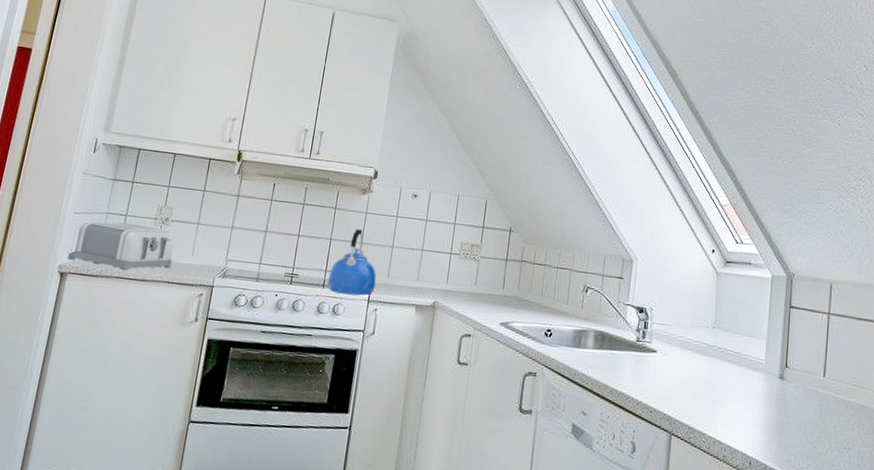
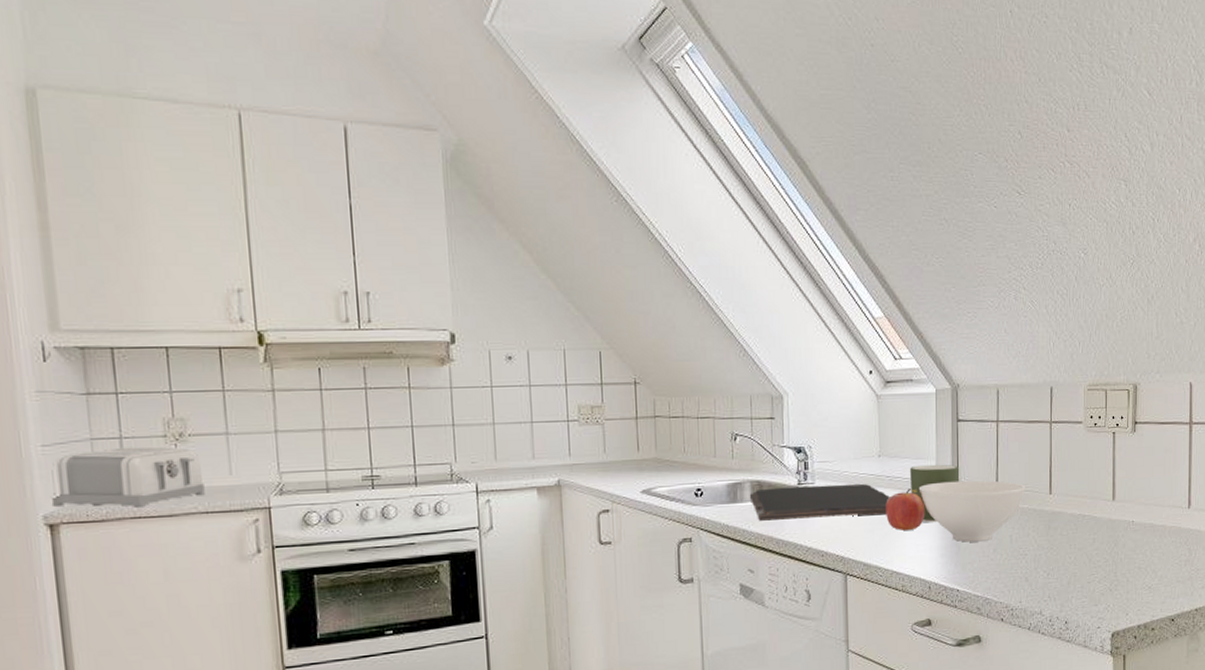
kettle: present [327,229,377,296] -> none [419,409,482,490]
cutting board: none [591,339,721,383] -> present [749,483,891,521]
fruit: none [714,363,753,403] -> present [886,489,925,530]
mug: none [740,342,789,400] -> present [909,464,960,523]
bowl: none [748,361,853,428] -> present [918,480,1026,542]

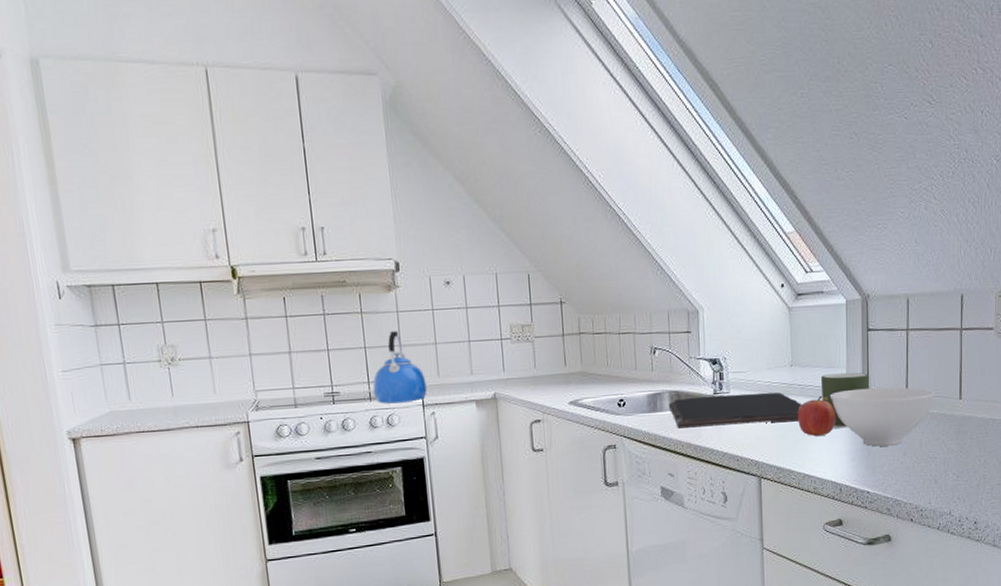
toaster: present [52,446,205,509] -> none [72,370,195,424]
kettle: none [419,409,482,490] -> present [372,331,427,404]

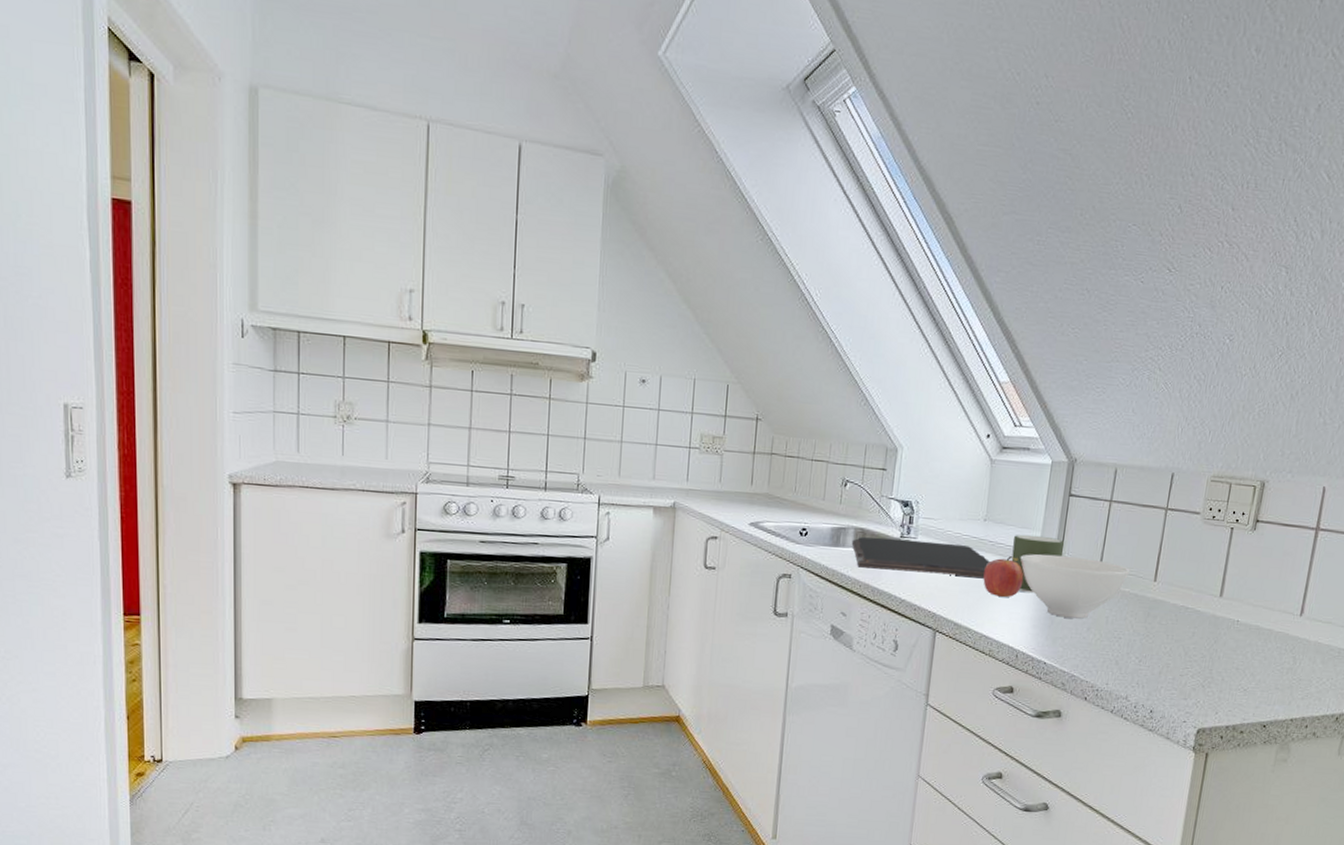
kettle: present [372,331,427,404] -> none [549,422,606,499]

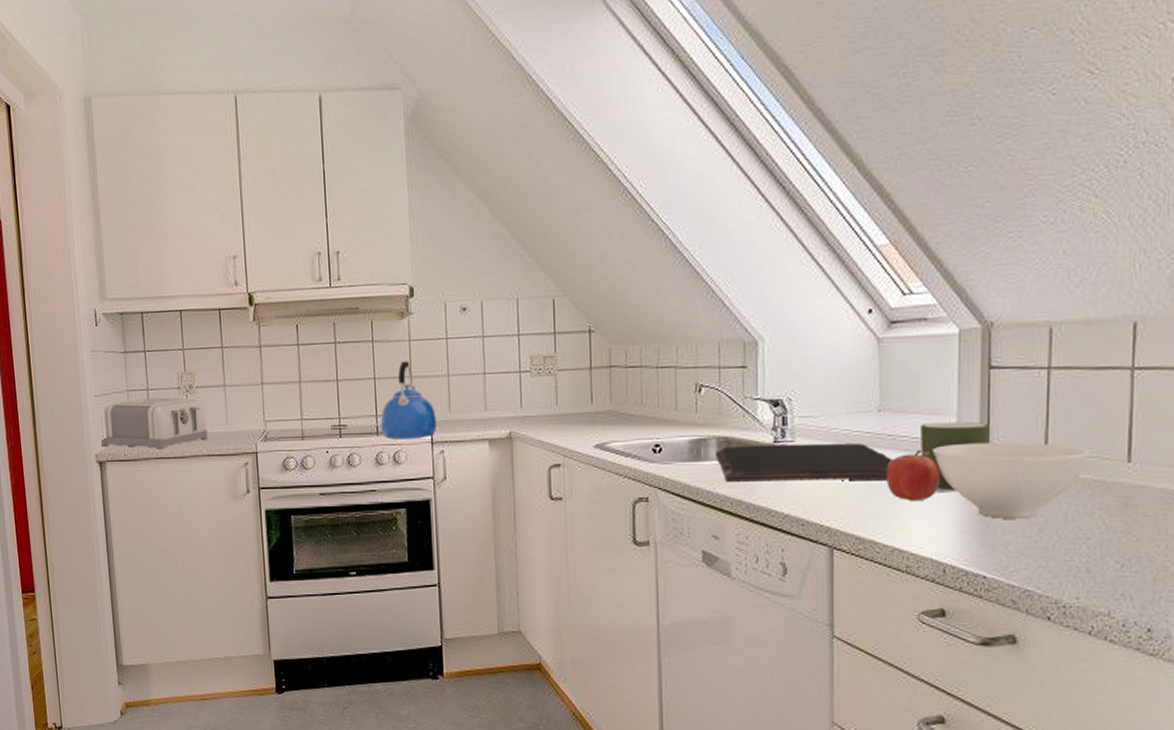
toaster: none [238,422,363,479] -> present [101,397,208,451]
kettle: none [549,422,606,499] -> present [380,361,437,440]

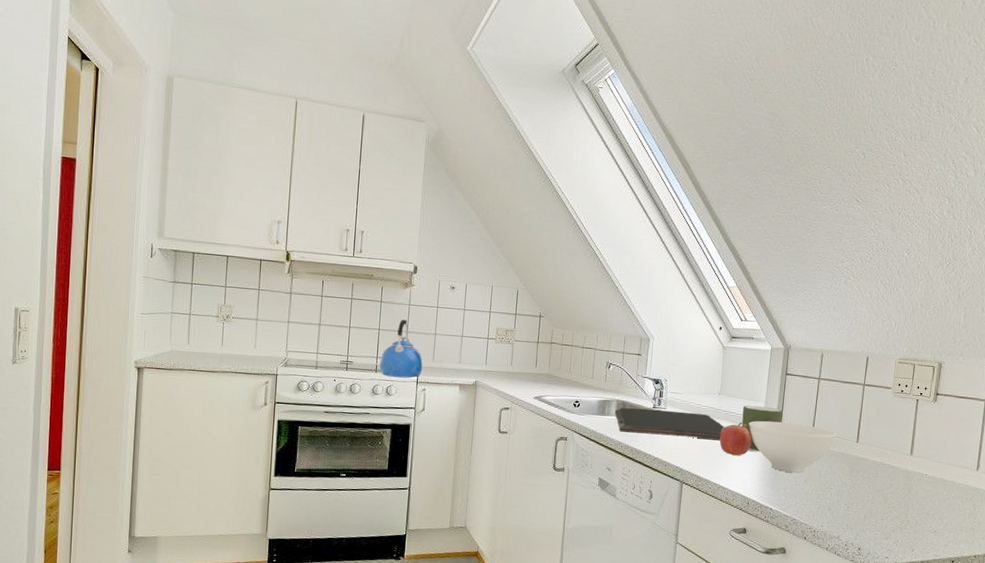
toaster: present [101,397,208,451] -> none [142,320,237,364]

